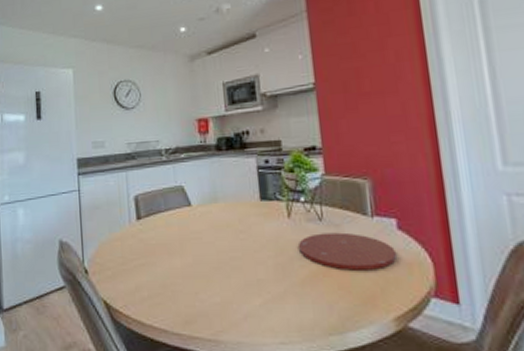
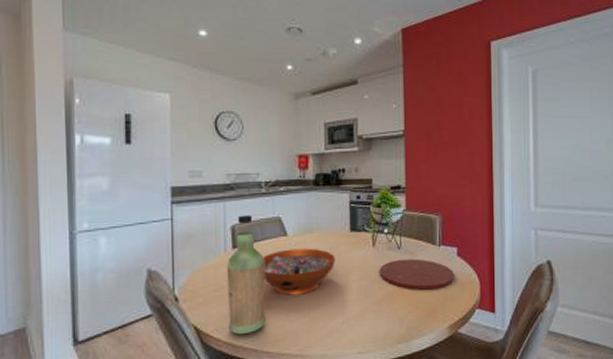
bottle: none [131,184,175,313] -> present [226,215,266,335]
decorative bowl: none [167,219,246,272] -> present [263,248,335,296]

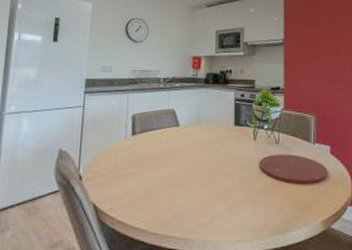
bottle: present [226,215,266,335] -> none [122,106,158,215]
decorative bowl: present [263,248,335,296] -> none [156,138,220,181]

